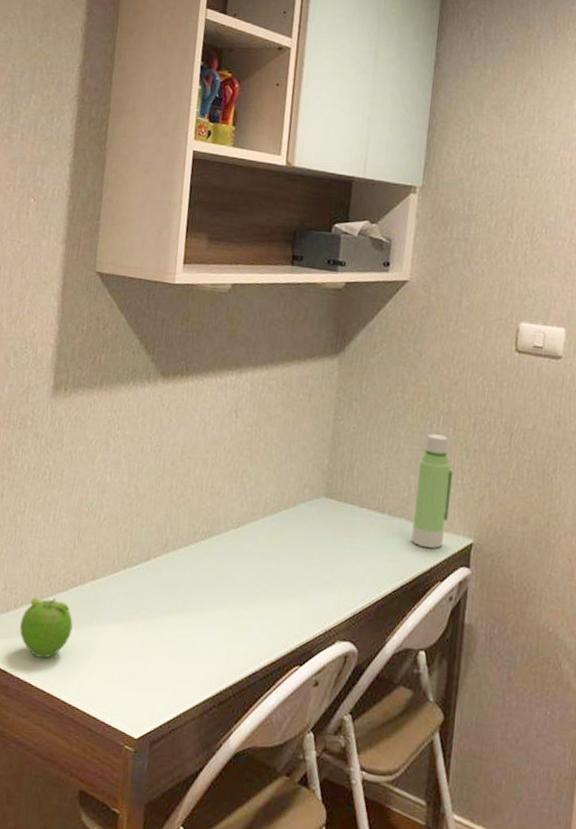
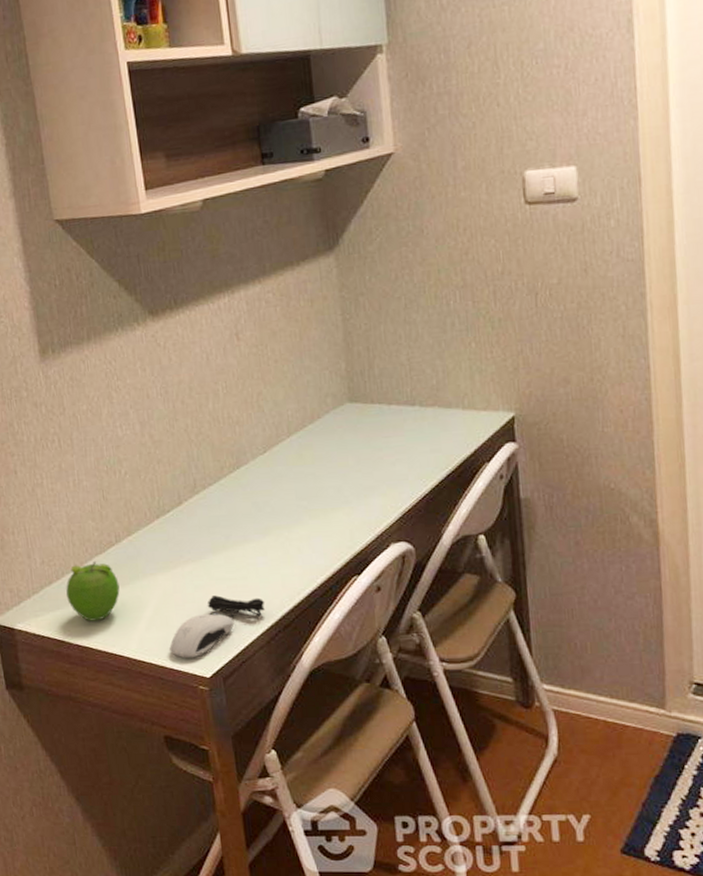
computer mouse: none [105,656,207,716] -> present [169,595,265,659]
water bottle: present [411,433,454,549] -> none [443,311,484,431]

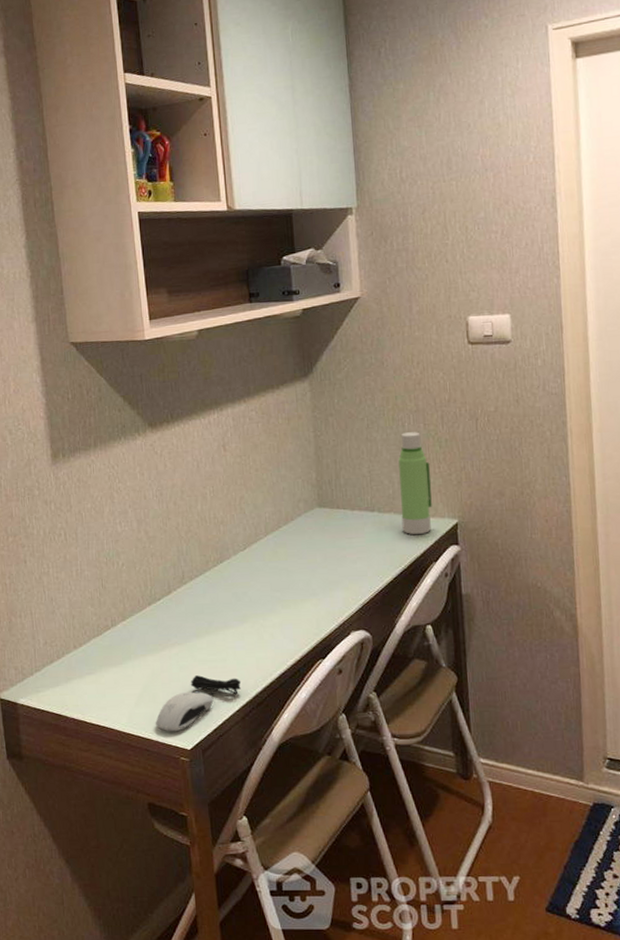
fruit: present [66,560,120,621] -> none [65,642,114,697]
water bottle: none [443,311,484,431] -> present [398,432,432,534]

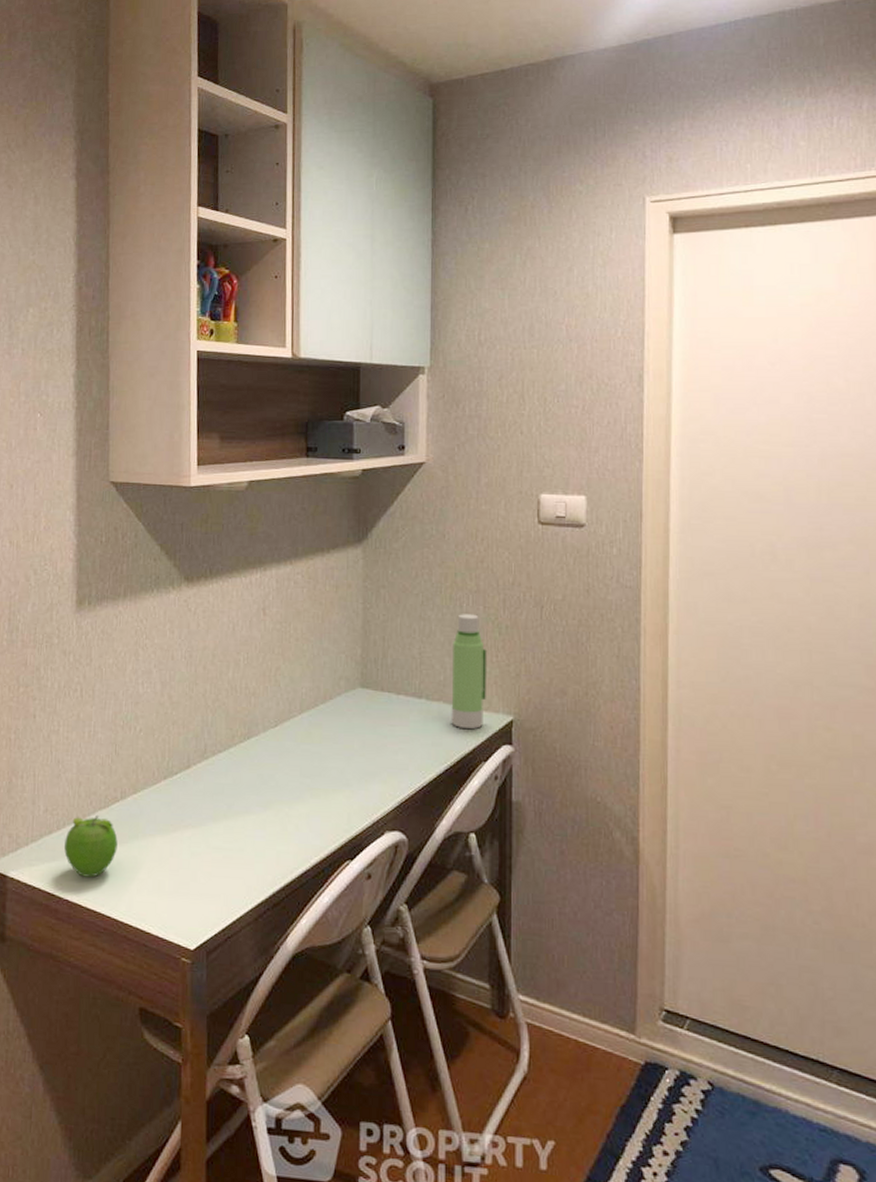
fruit: none [65,642,114,697] -> present [64,814,118,878]
computer mouse: present [156,675,241,732] -> none [158,864,258,928]

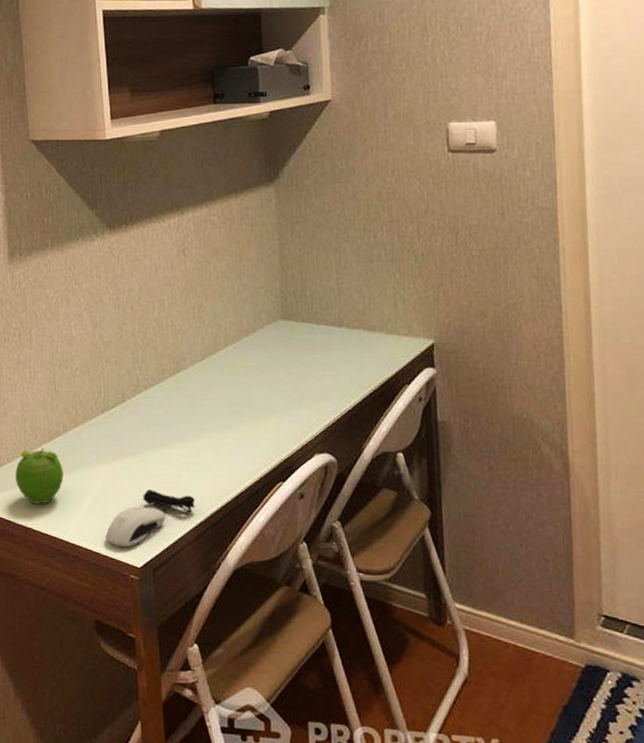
computer mouse: none [158,864,258,928] -> present [105,489,196,548]
water bottle: present [451,614,487,729] -> none [369,244,406,353]

